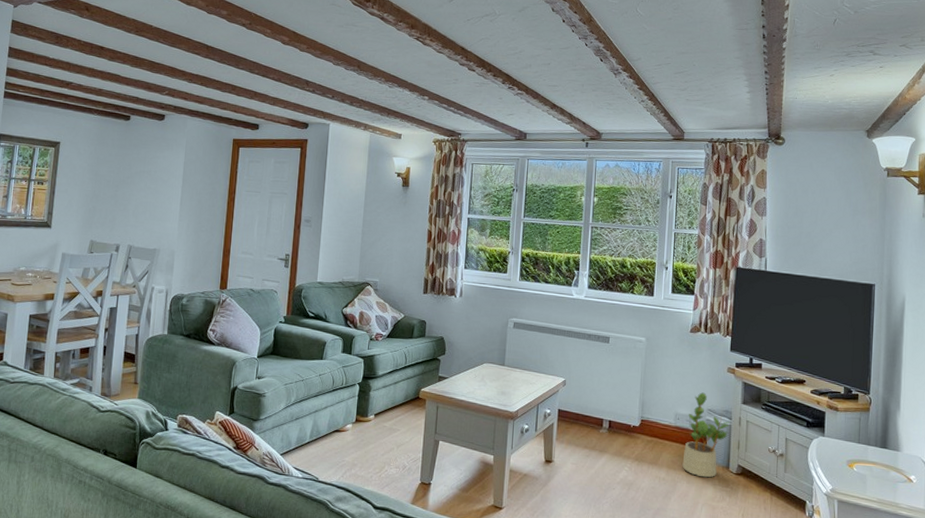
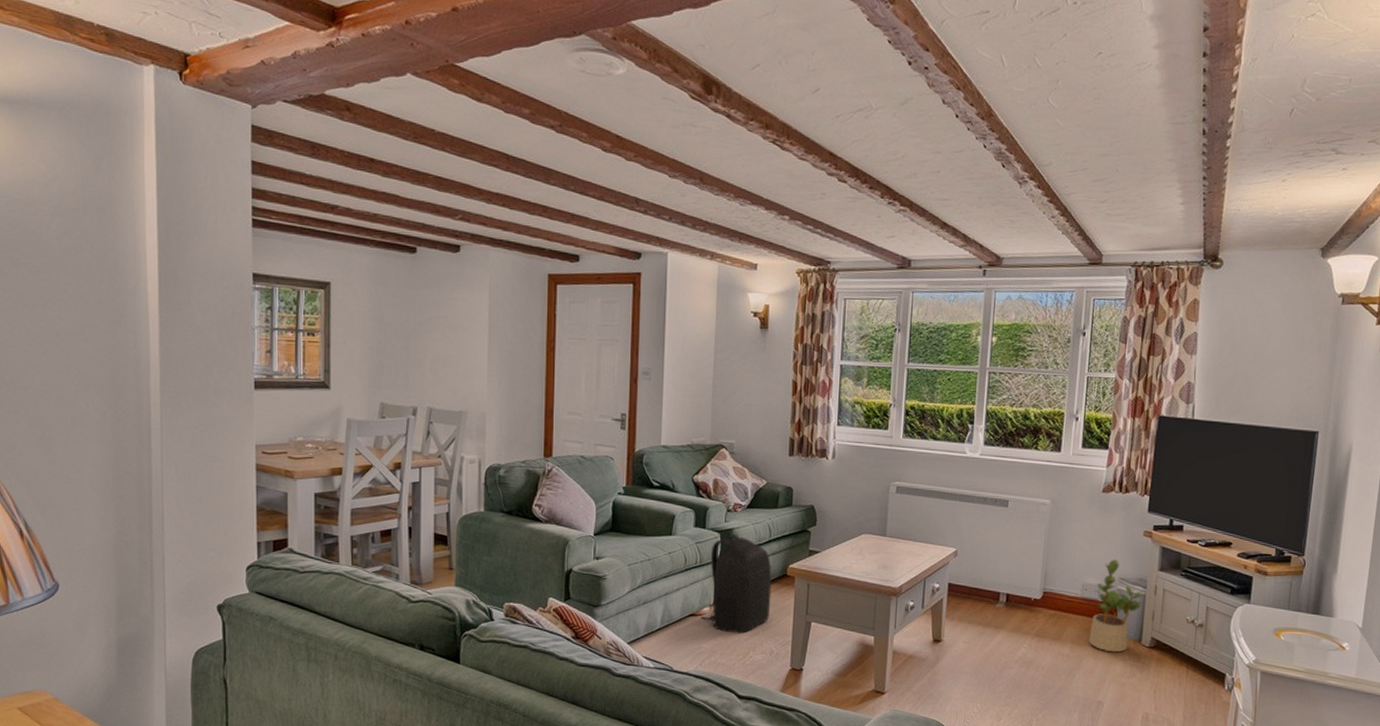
backpack: none [344,359,407,449] -> present [700,533,772,634]

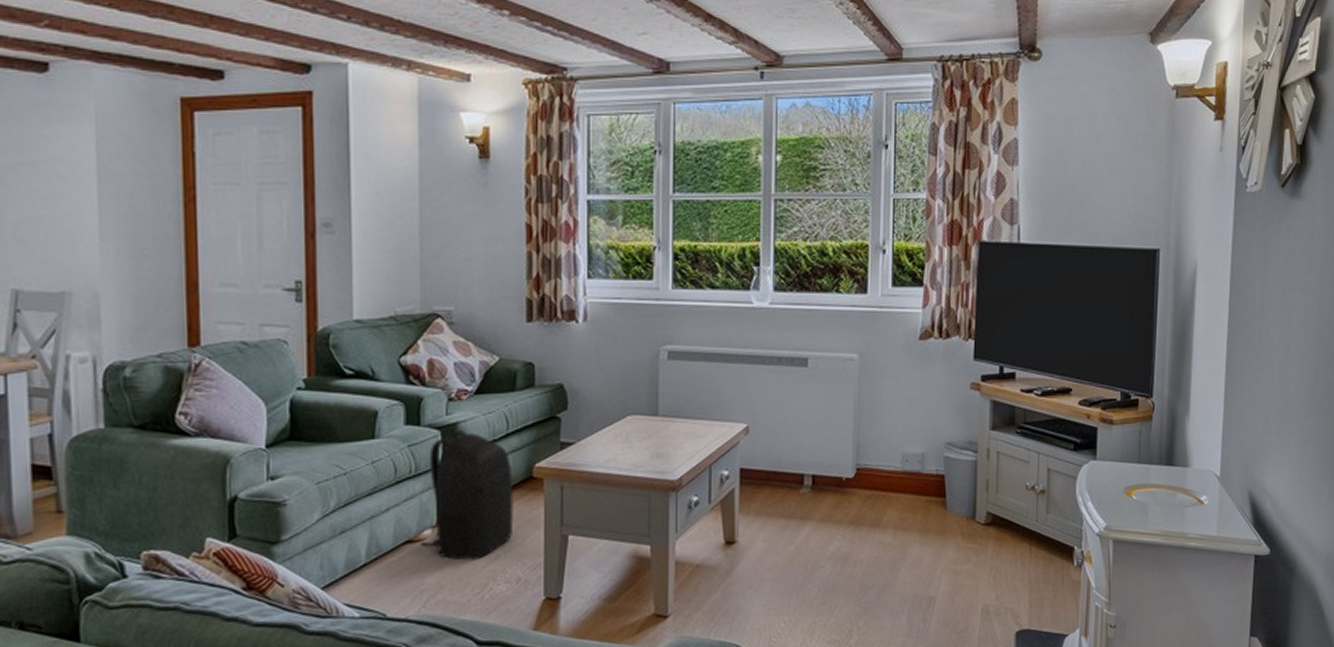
potted plant: present [1088,559,1145,653] -> none [914,420,976,535]

